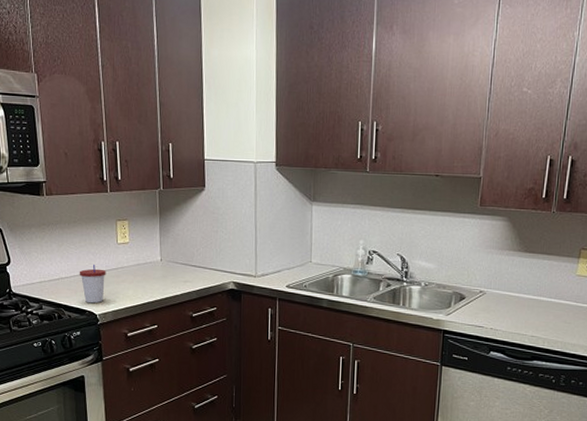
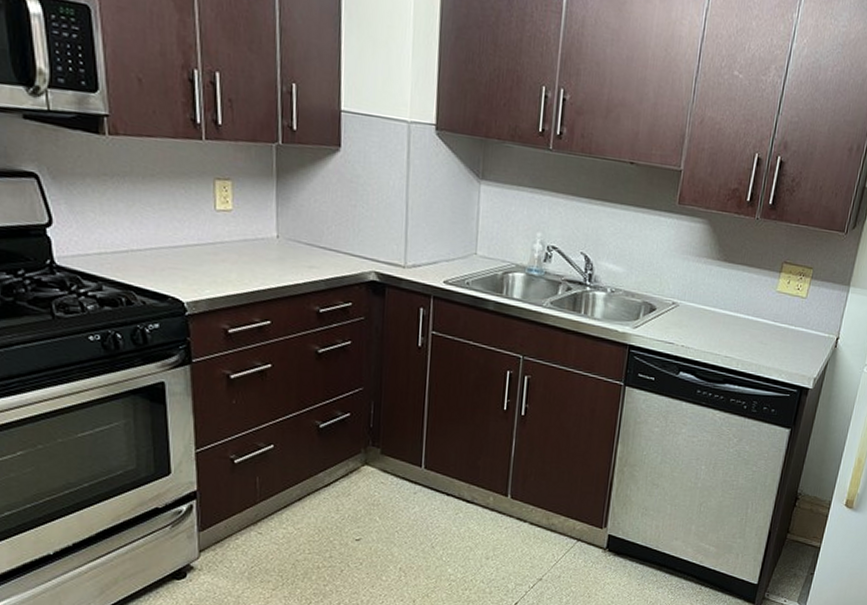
cup: present [79,264,106,304] -> none [158,234,199,287]

